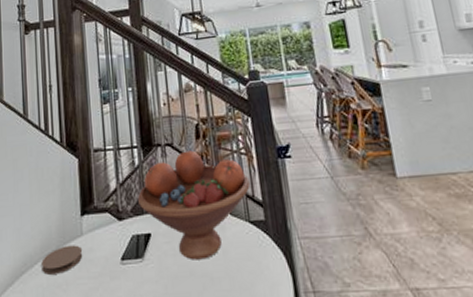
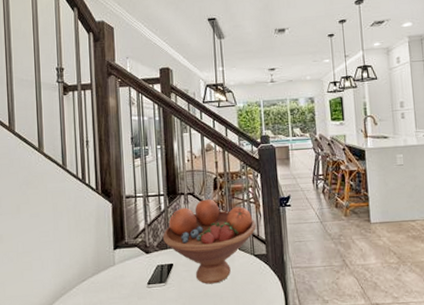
coaster: present [41,245,82,275] -> none [79,273,114,296]

